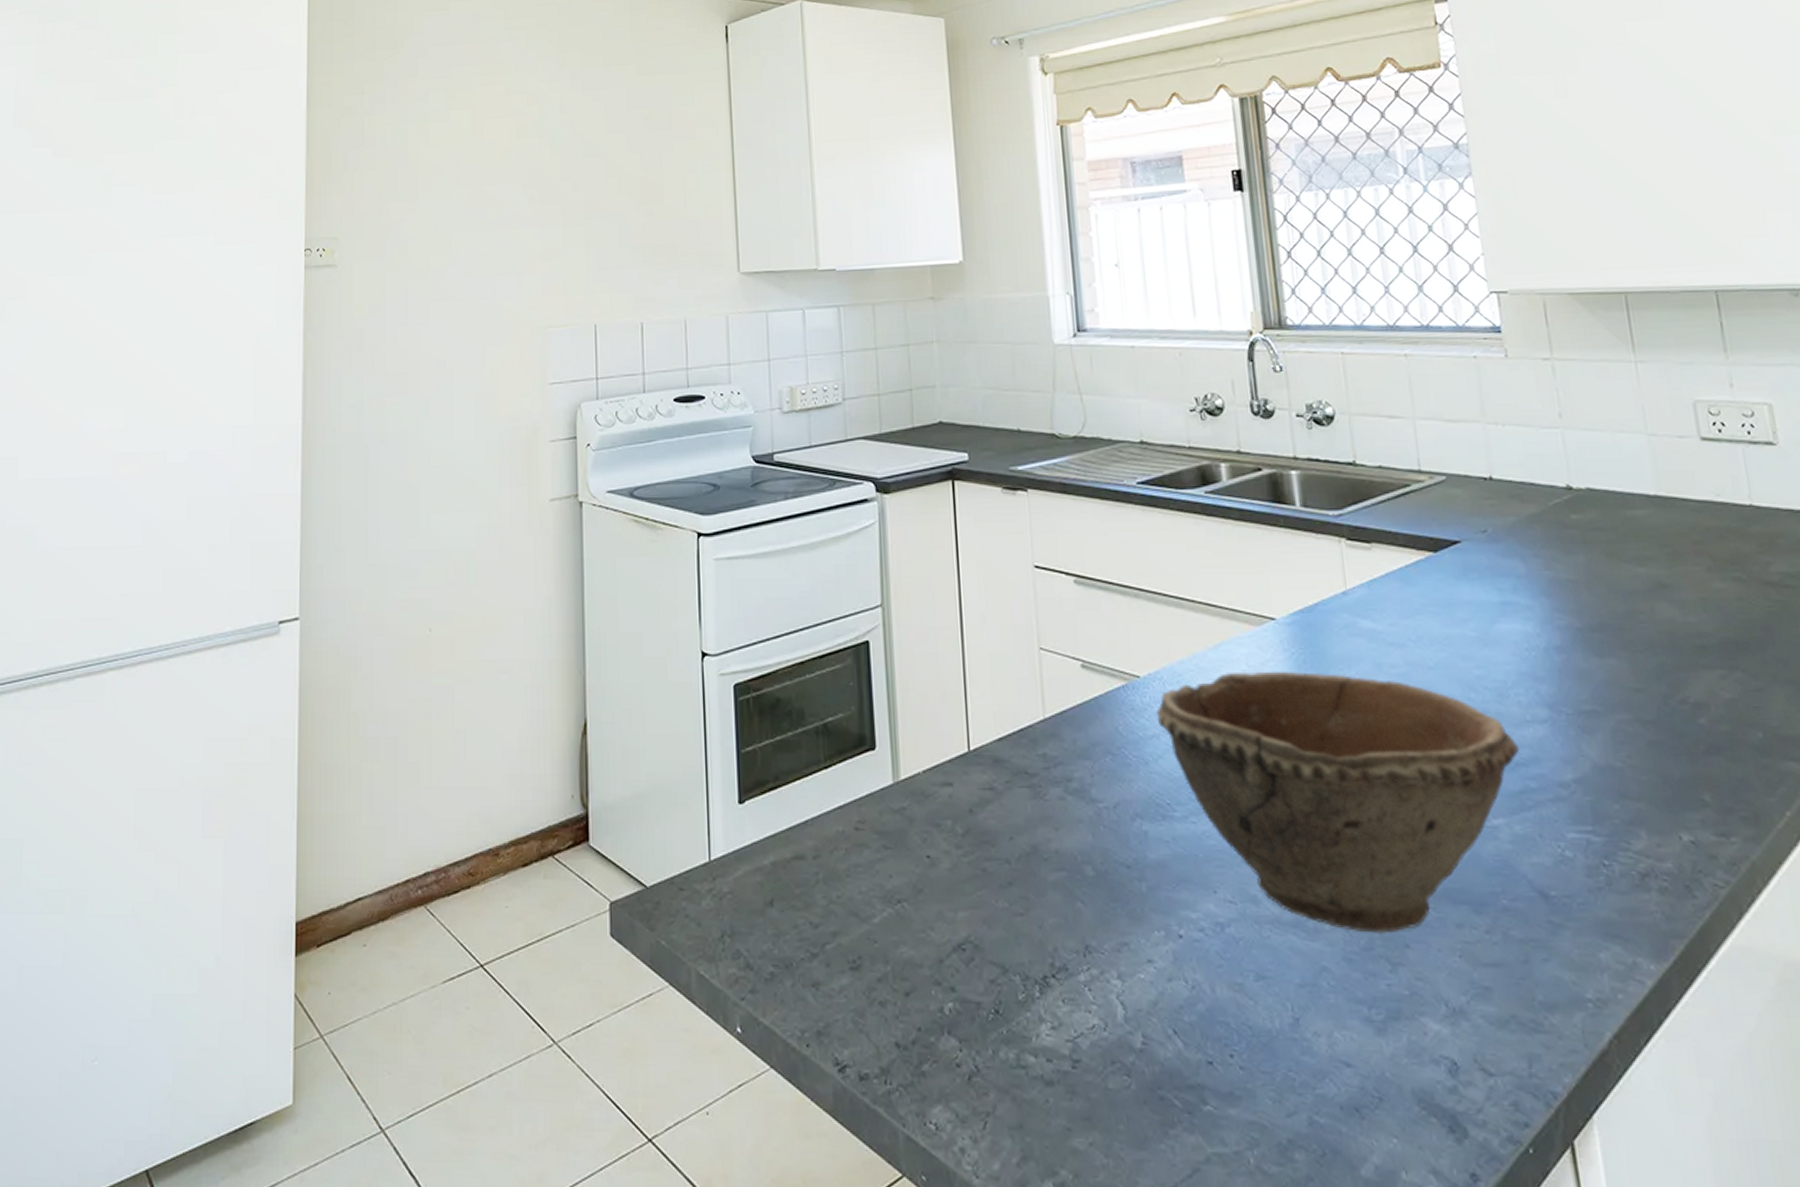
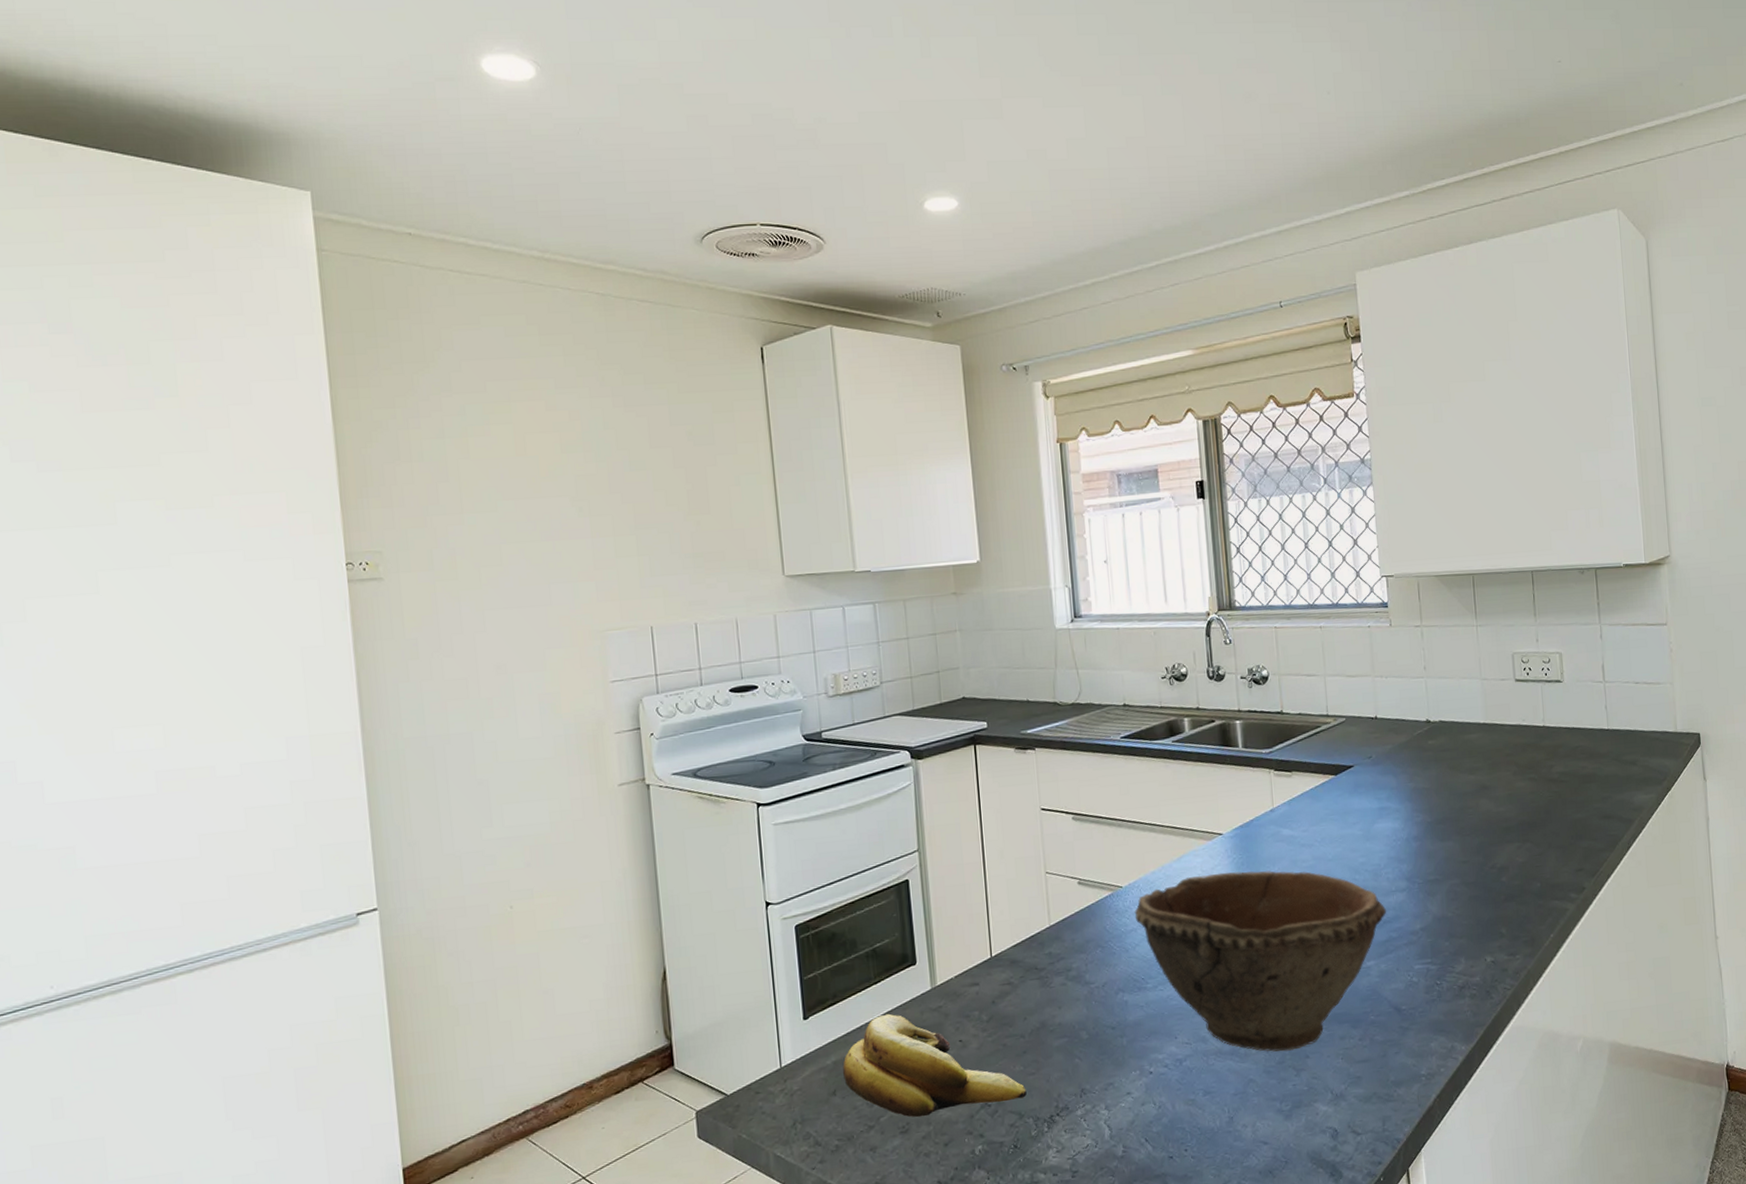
banana: none [783,809,1012,952] -> present [843,1013,1027,1118]

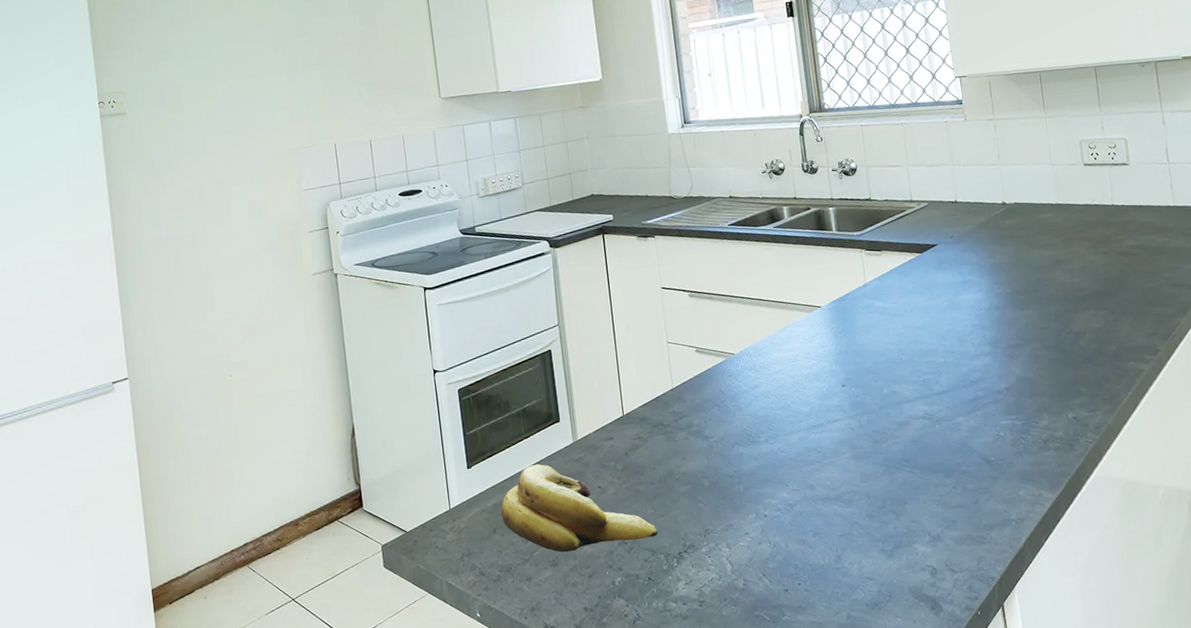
bowl: present [1134,871,1387,1052] -> none [746,338,973,498]

